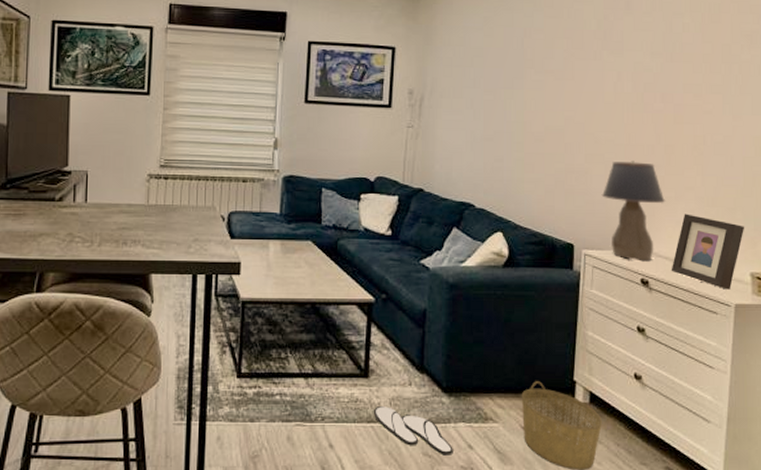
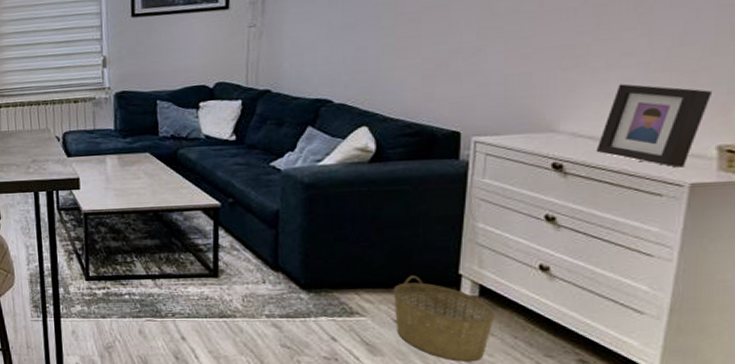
slippers: present [374,406,453,455] -> none [226,303,315,347]
table lamp: present [601,161,666,260] -> none [499,29,592,143]

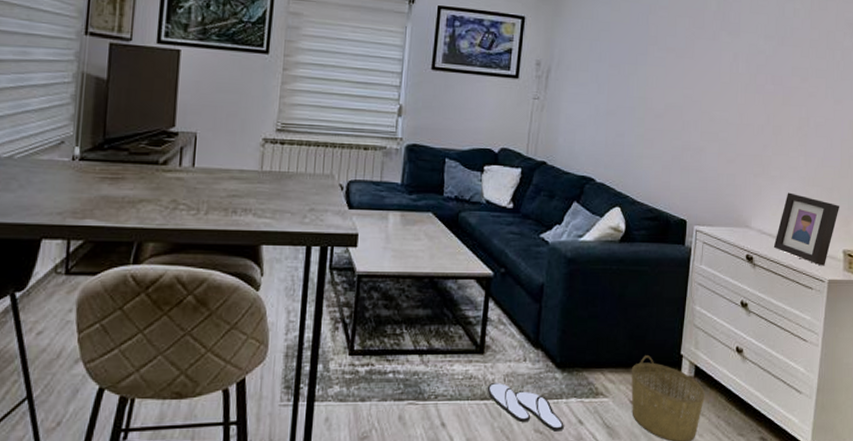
slippers: none [226,303,315,347] -> present [488,383,564,432]

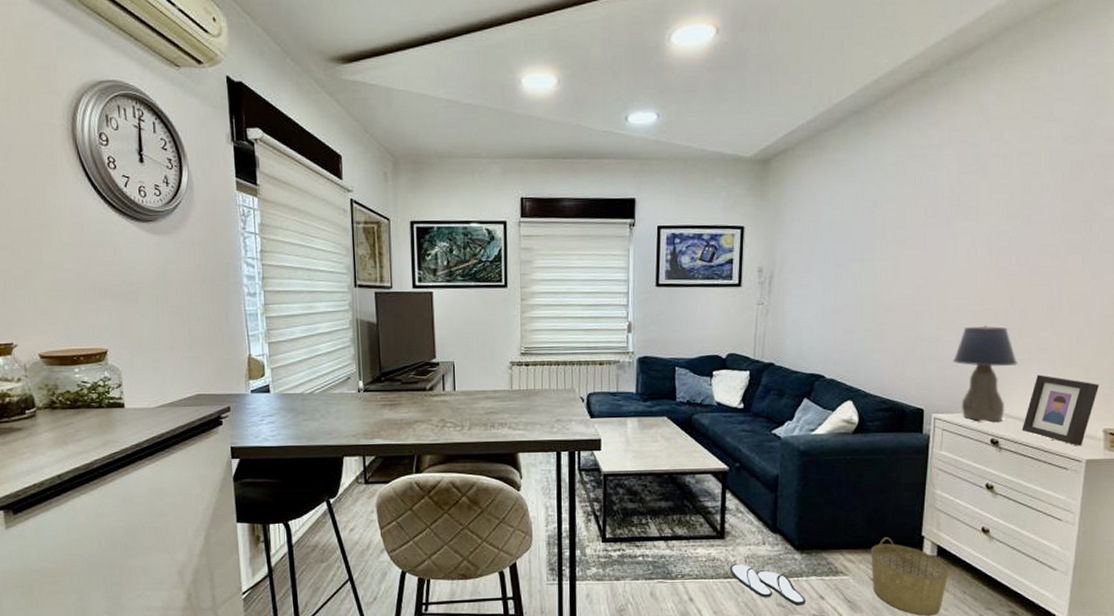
table lamp: none [714,140,772,237] -> present [952,325,1019,422]

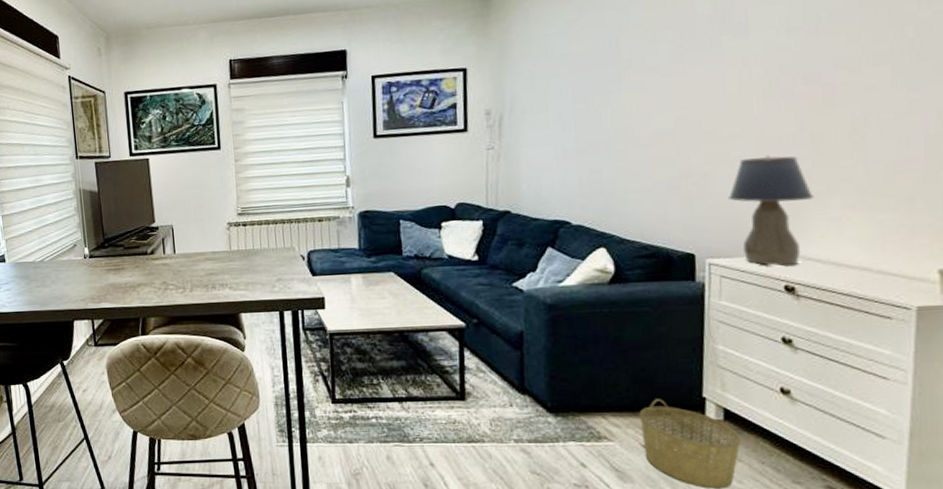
slippers: present [731,564,806,606] -> none [474,427,564,473]
picture frame: present [1021,374,1100,446] -> none [825,208,930,291]

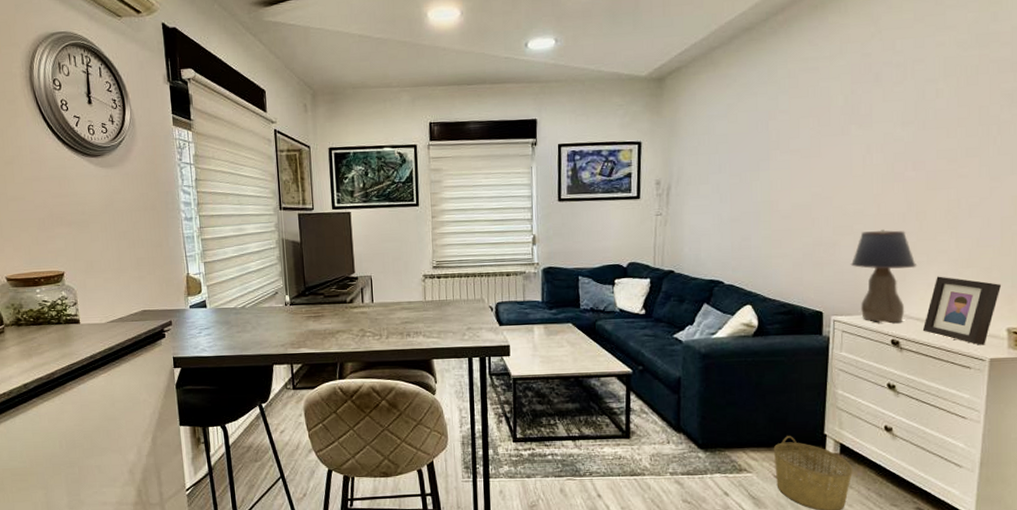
picture frame: none [825,208,930,291] -> present [922,276,1002,345]

